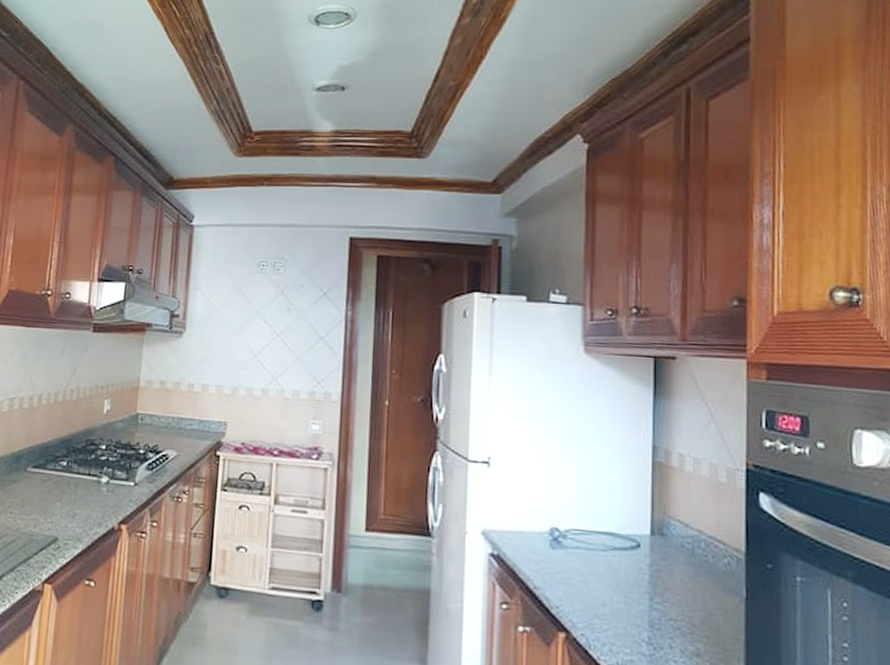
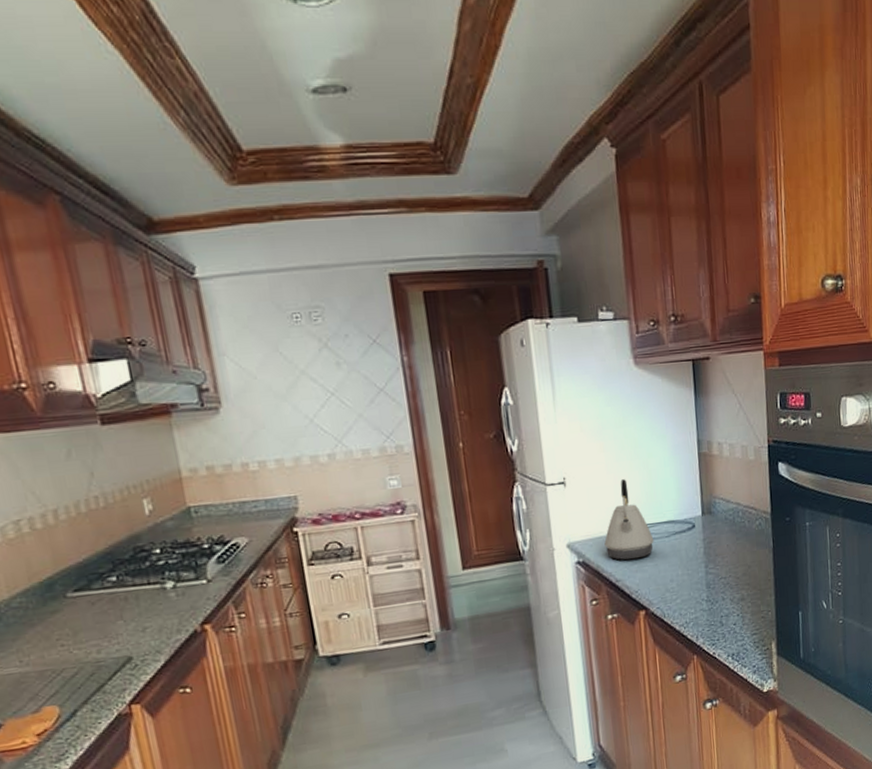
kettle: none [525,472,586,569] -> present [604,479,654,561]

